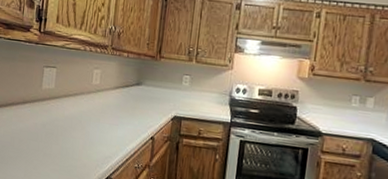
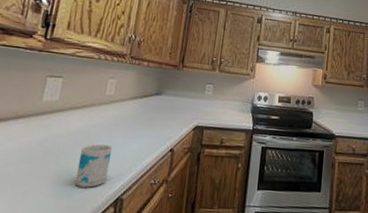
mug: none [72,128,100,166] -> present [75,144,112,188]

